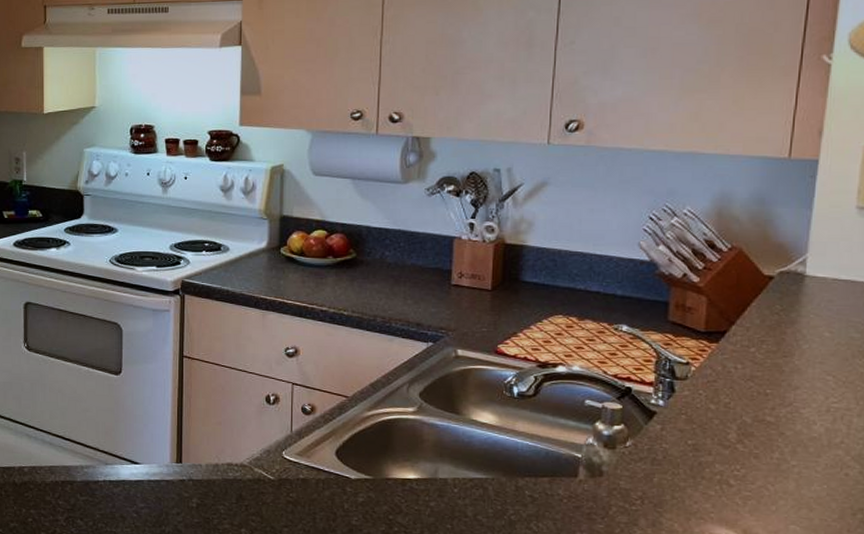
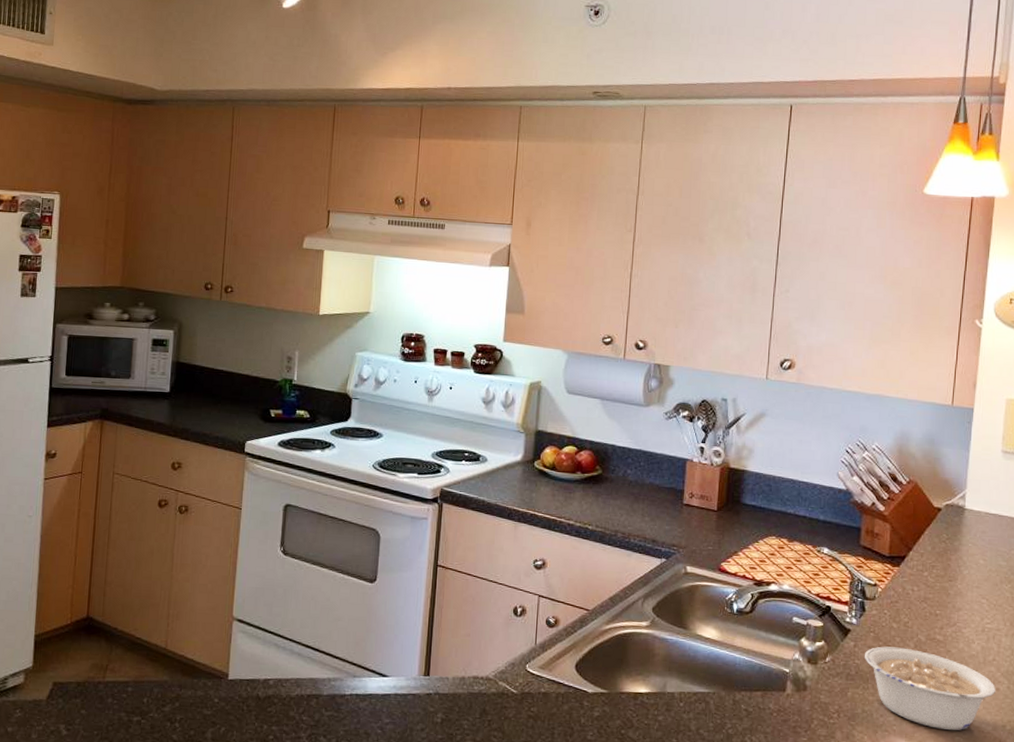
legume: none [673,429,843,519] -> present [864,646,995,731]

